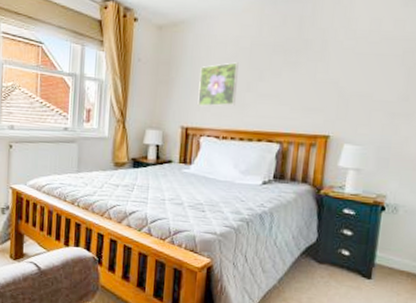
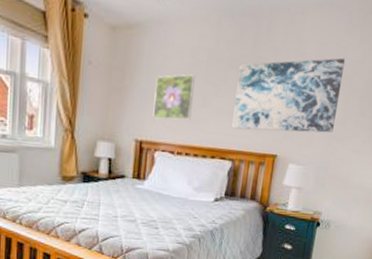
wall art: none [278,31,405,112] -> present [232,57,346,133]

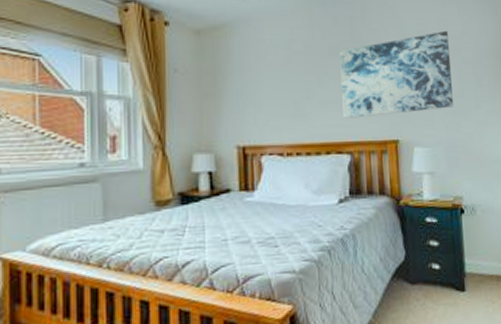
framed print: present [152,74,195,121] -> none [251,68,296,120]

